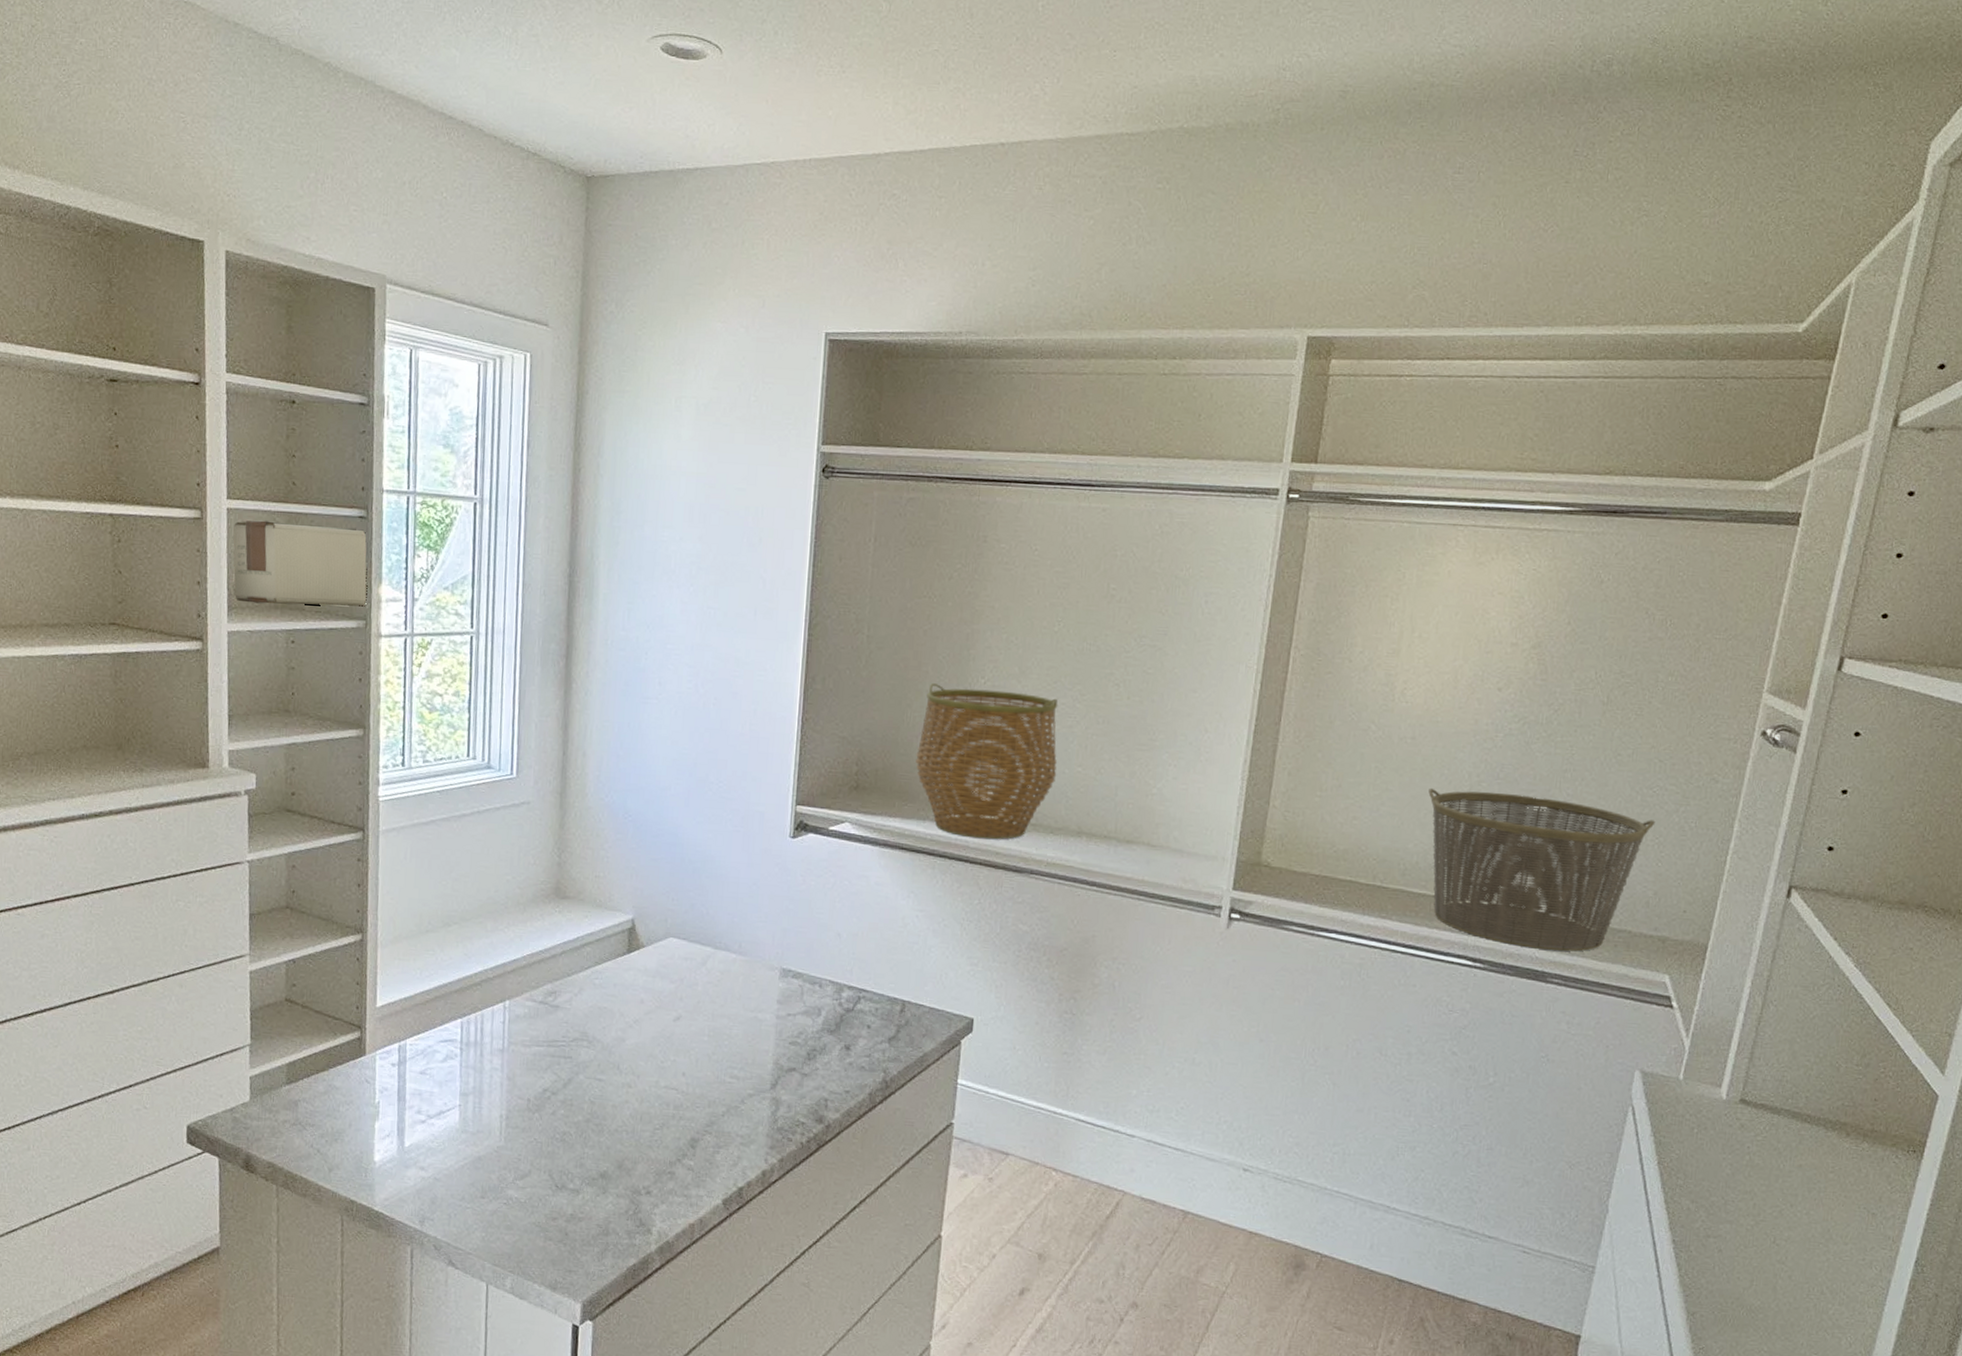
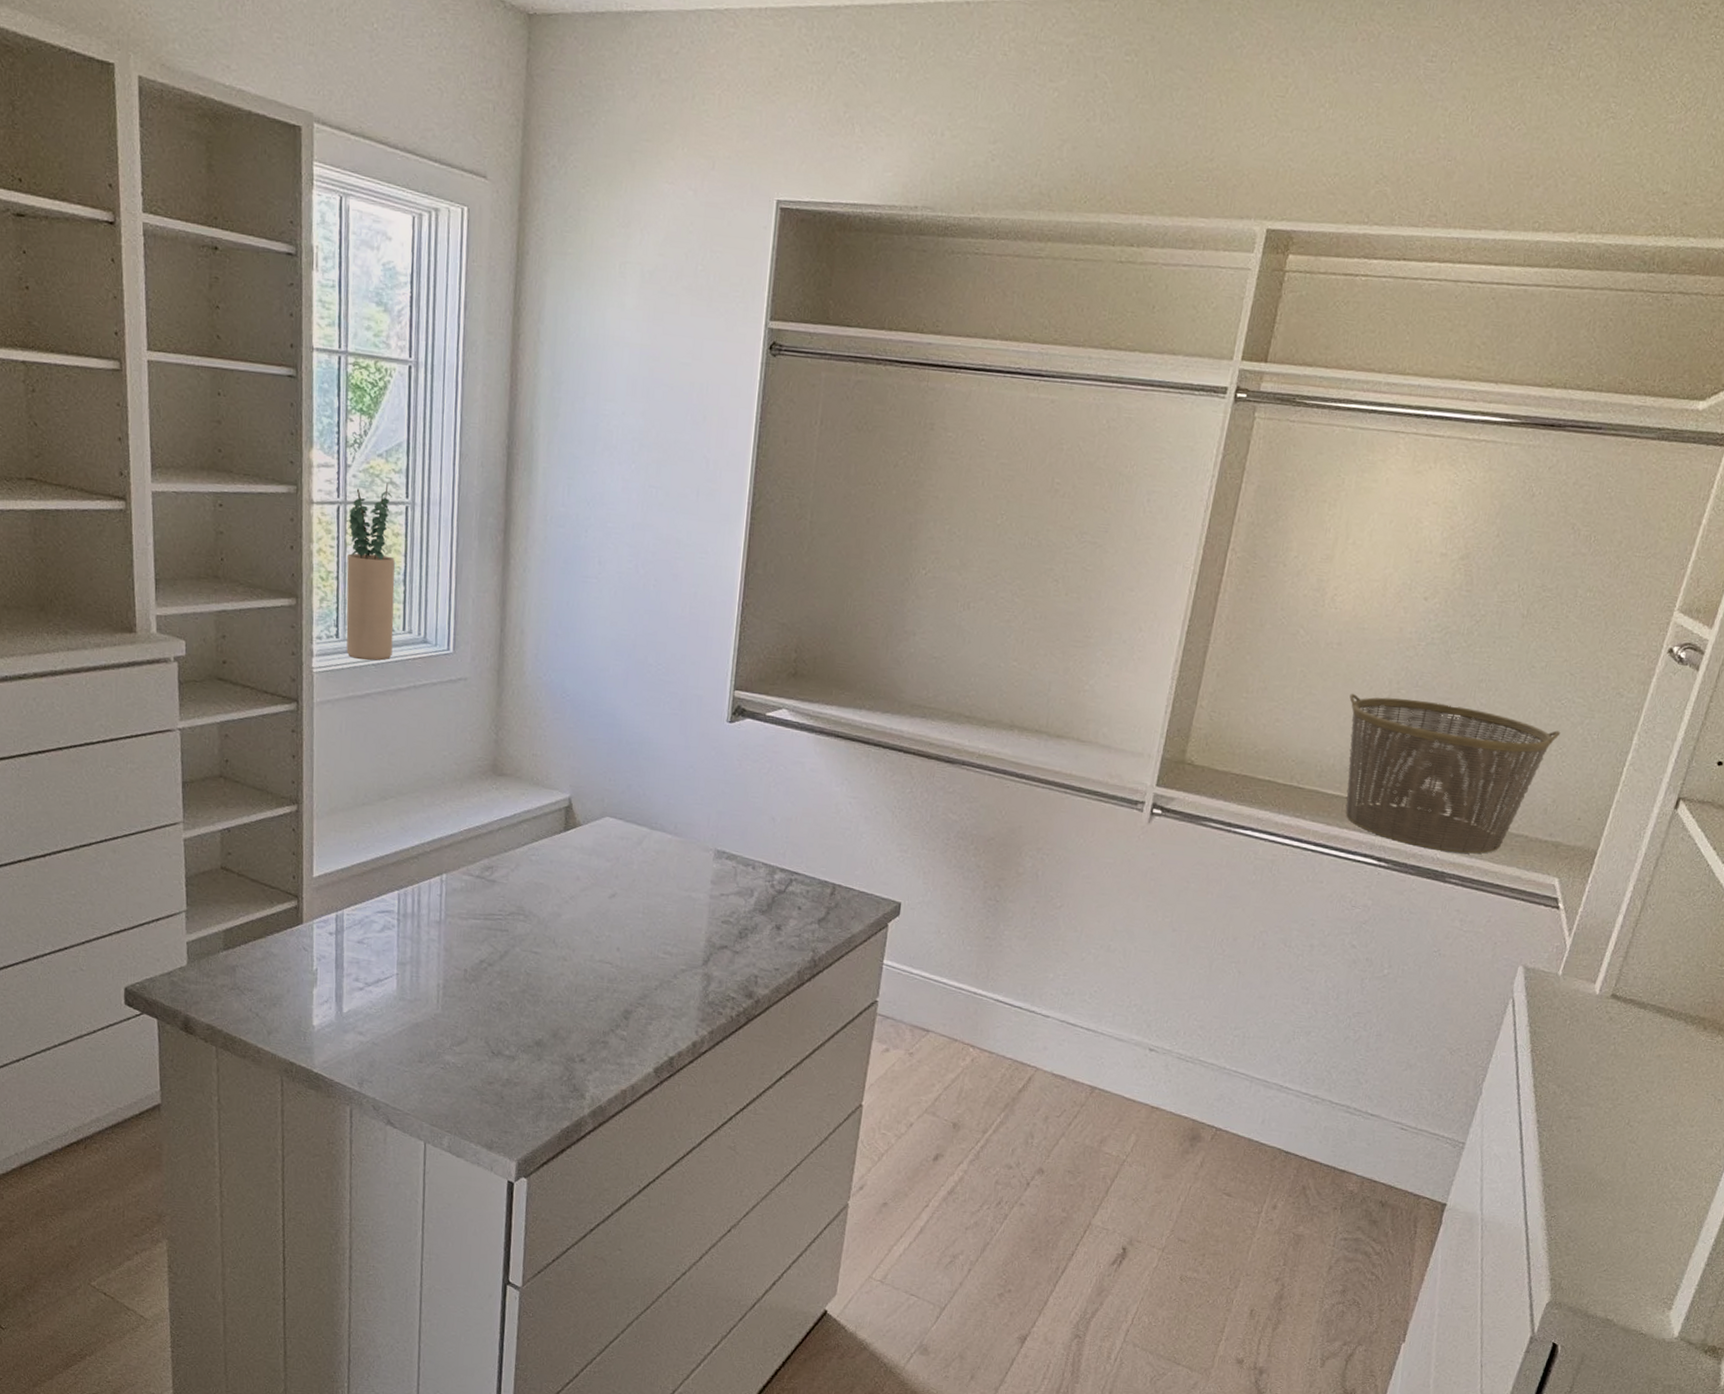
box: present [233,520,367,607] -> none [155,374,298,471]
vase: none [412,614,460,788] -> present [346,482,395,661]
basket: present [916,683,1058,839] -> none [854,572,997,730]

